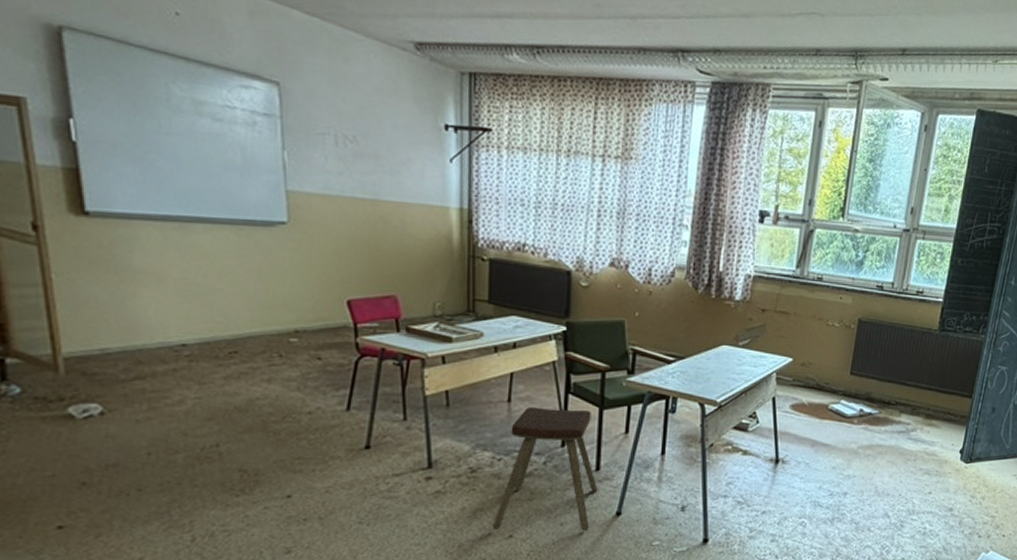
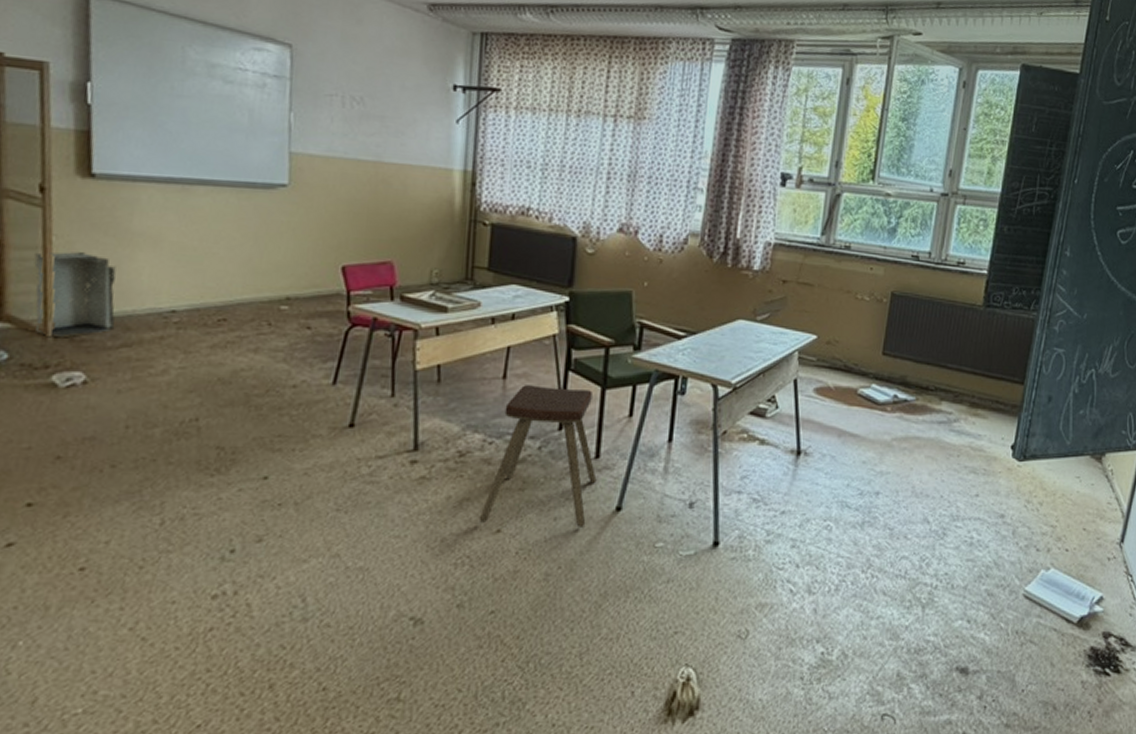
cardboard box: none [36,289,127,372] -> present [34,252,116,338]

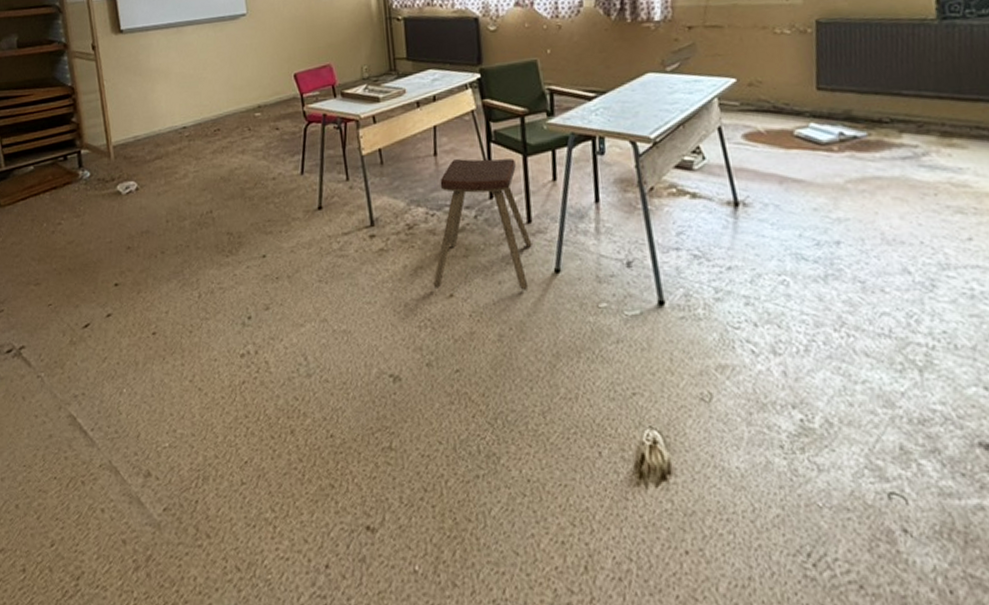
cardboard box: present [34,252,116,338] -> none [96,90,150,157]

